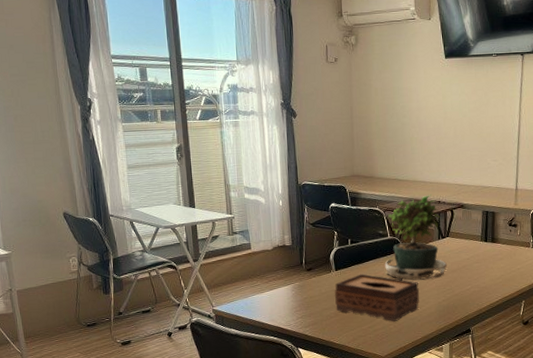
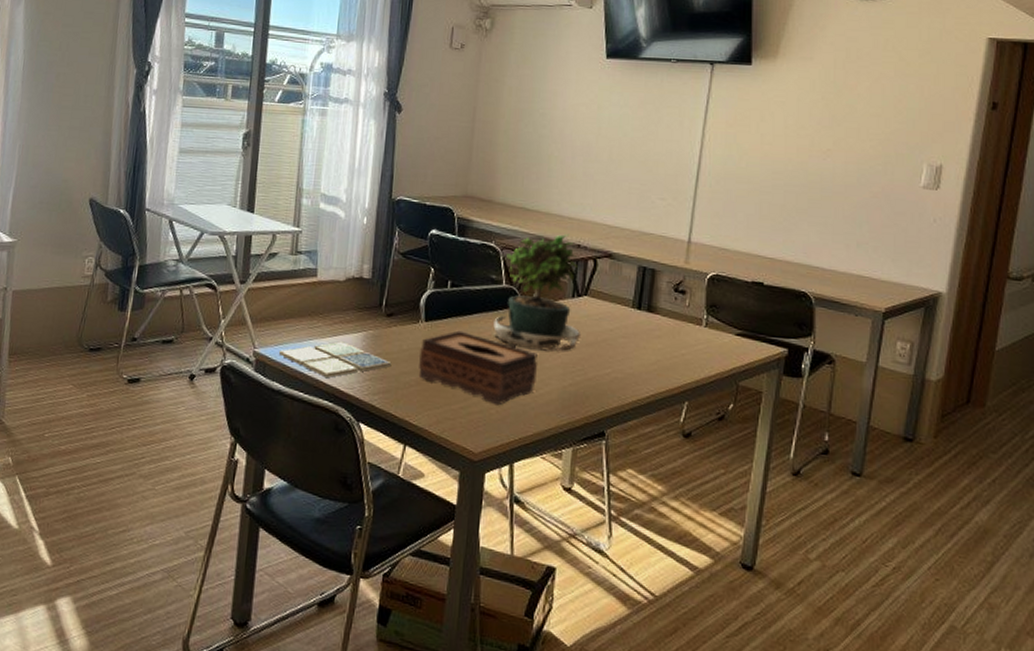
drink coaster: none [231,293,316,320] -> present [278,341,392,378]

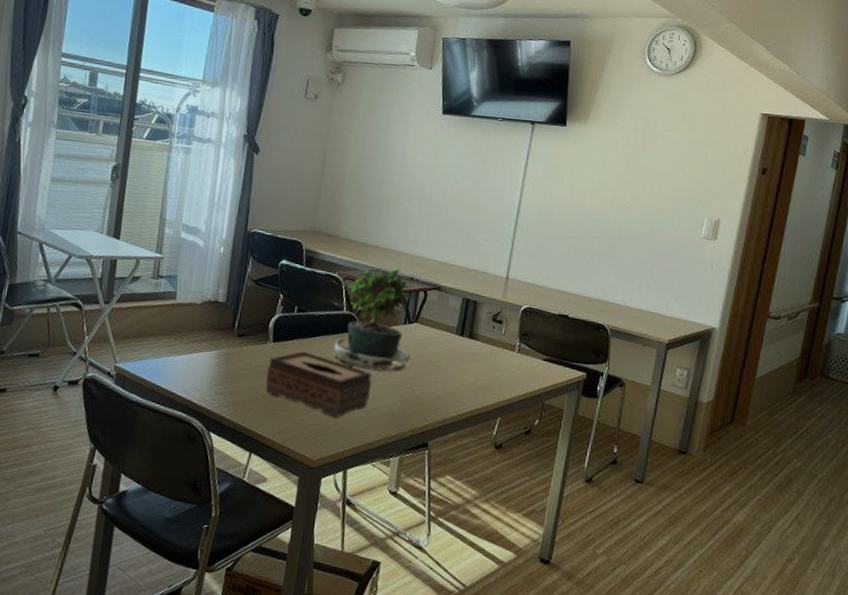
drink coaster: present [278,341,392,378] -> none [137,358,242,391]

